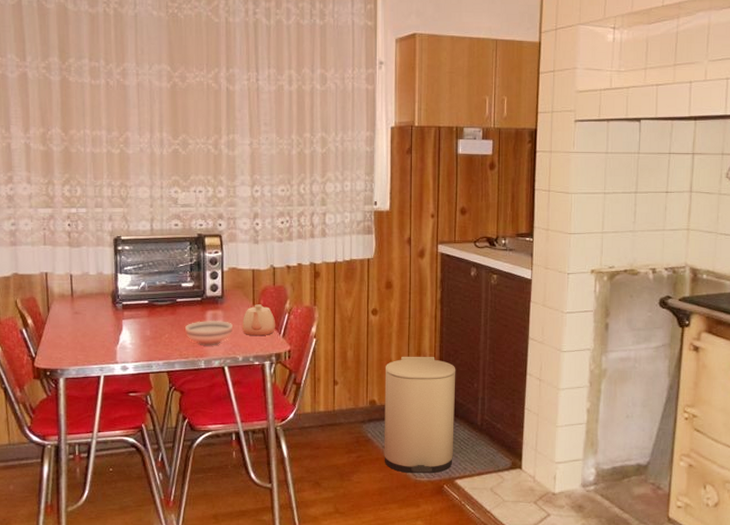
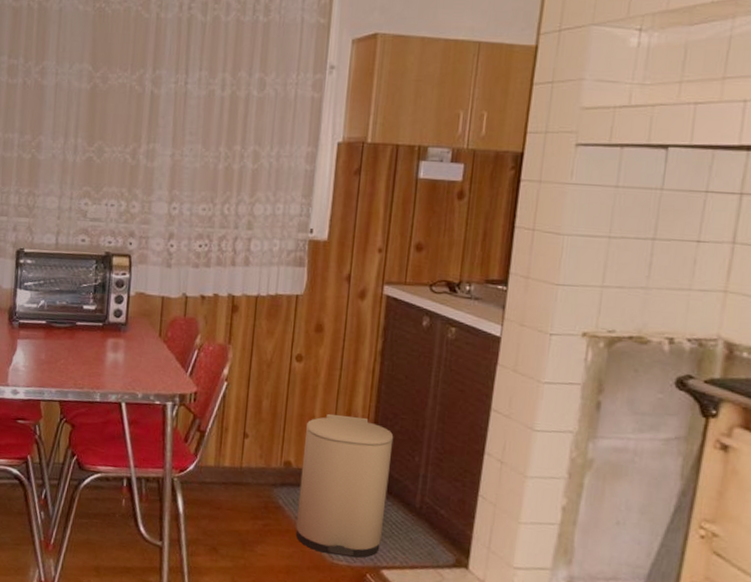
bowl: present [184,320,232,345] -> none [82,348,135,377]
teapot: present [241,304,276,335] -> none [144,336,183,373]

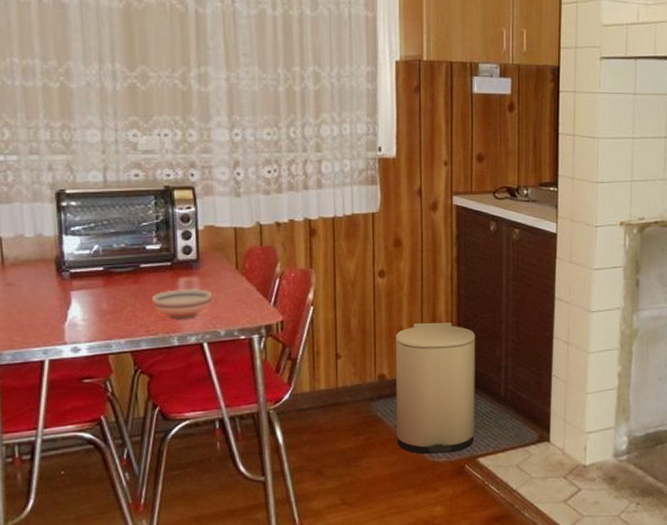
bowl: none [82,348,135,377] -> present [151,288,212,318]

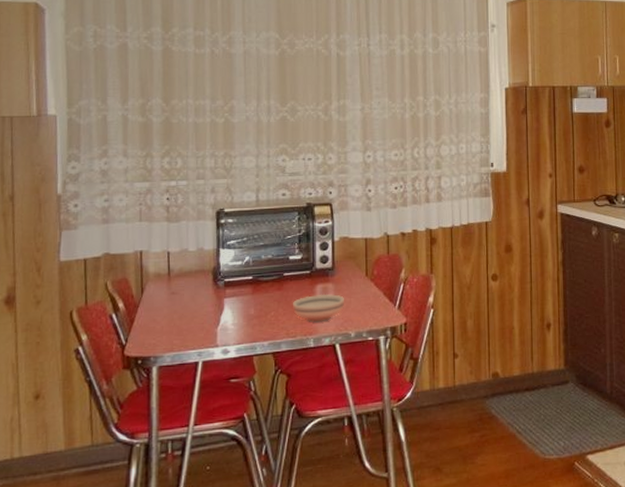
pedal bin: present [395,322,476,454] -> none [507,322,583,451]

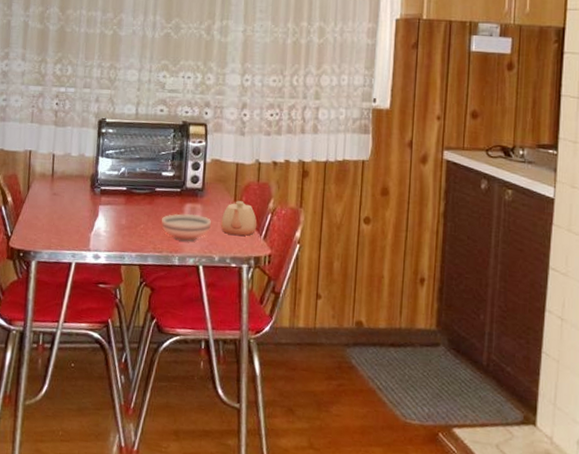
teapot: none [354,275,391,309] -> present [220,201,258,236]

